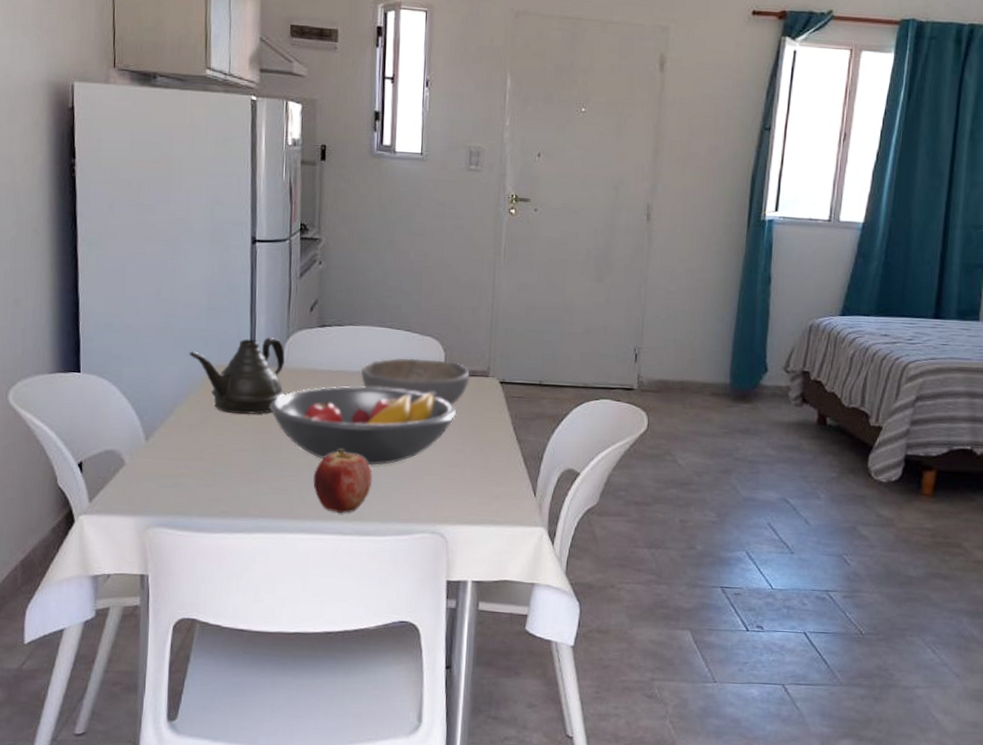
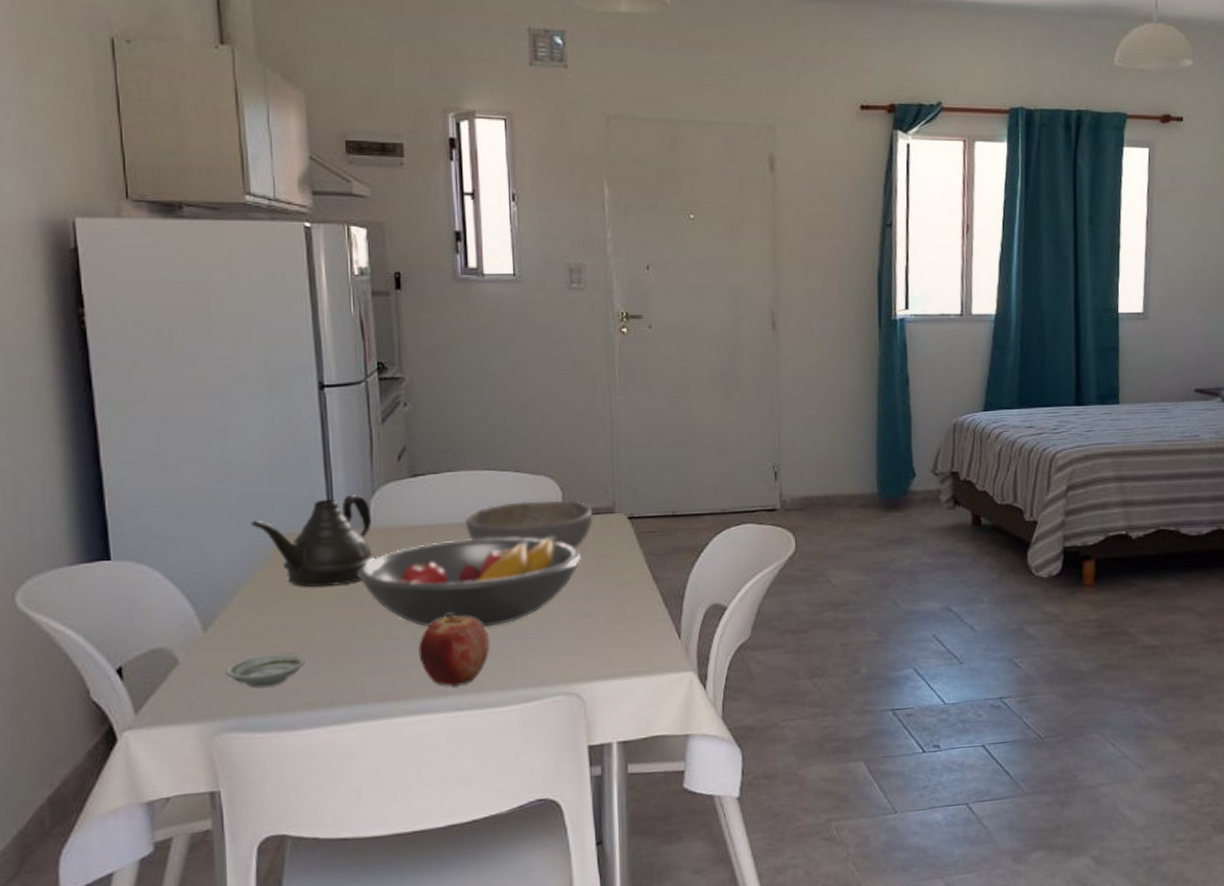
saucer: none [160,466,222,493] -> present [225,653,305,688]

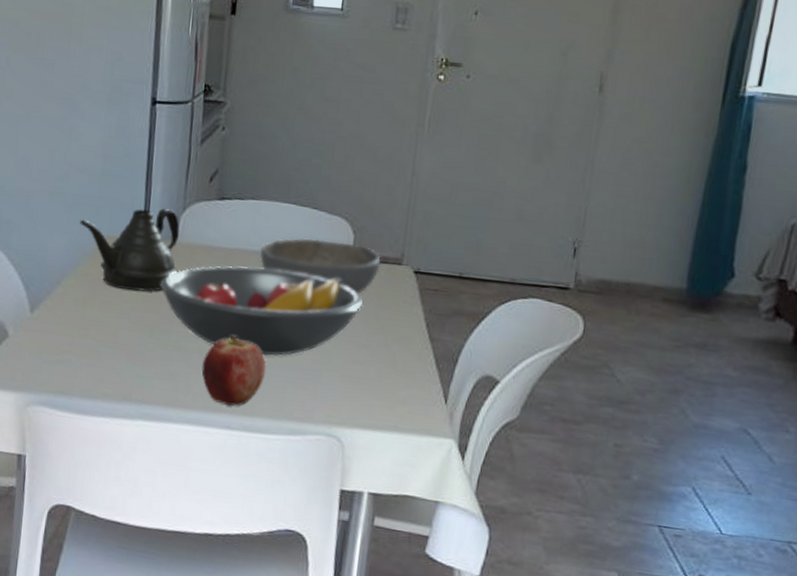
saucer: present [225,653,305,688] -> none [43,342,107,372]

